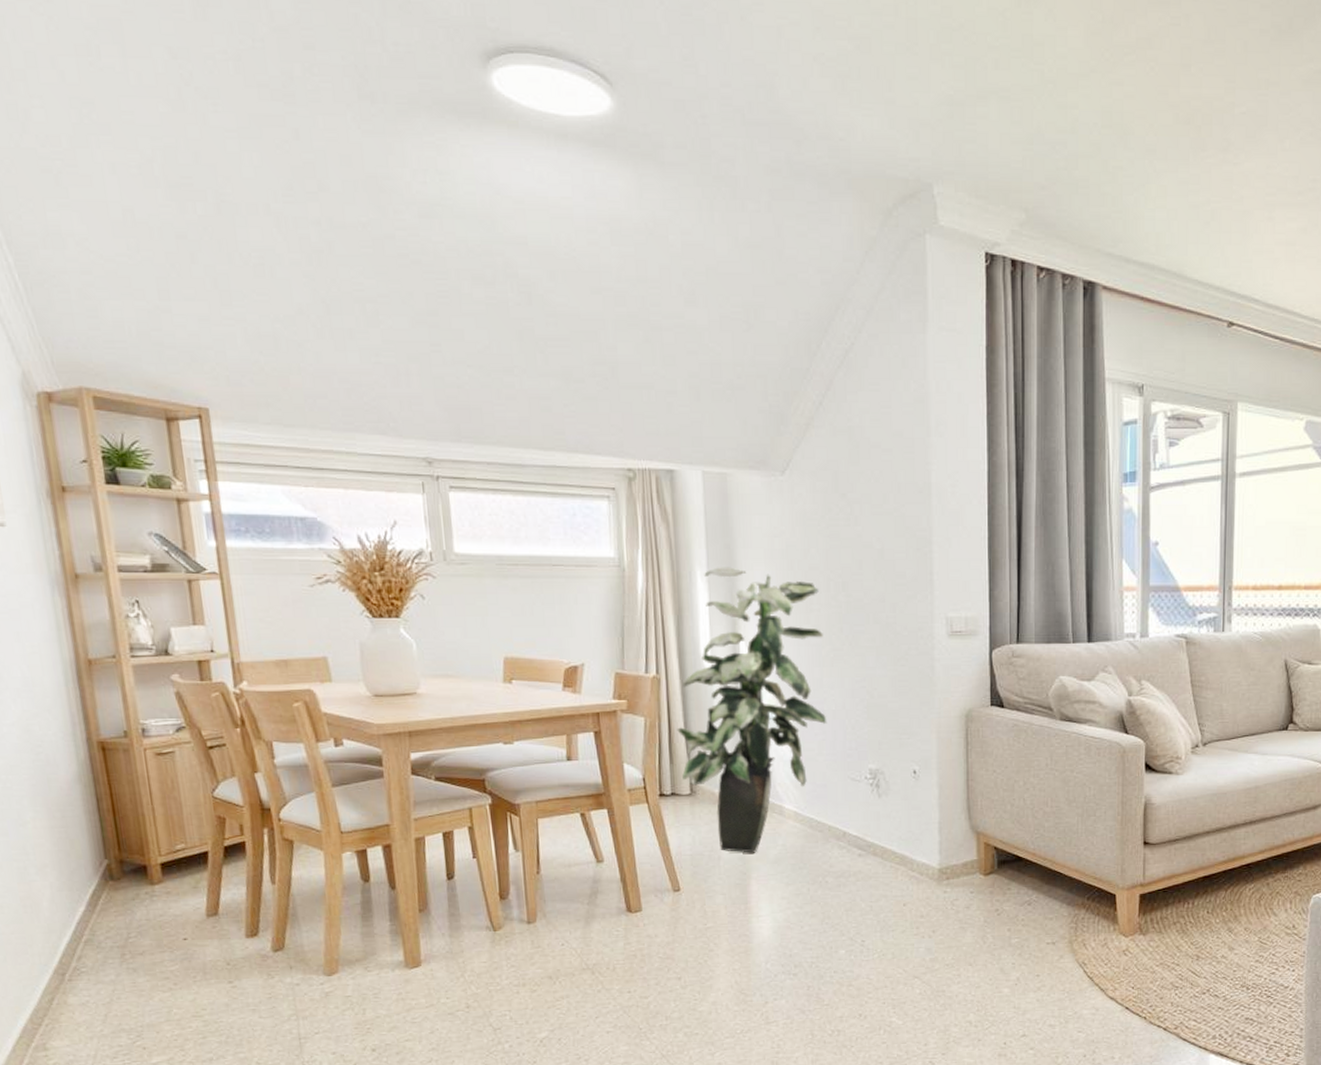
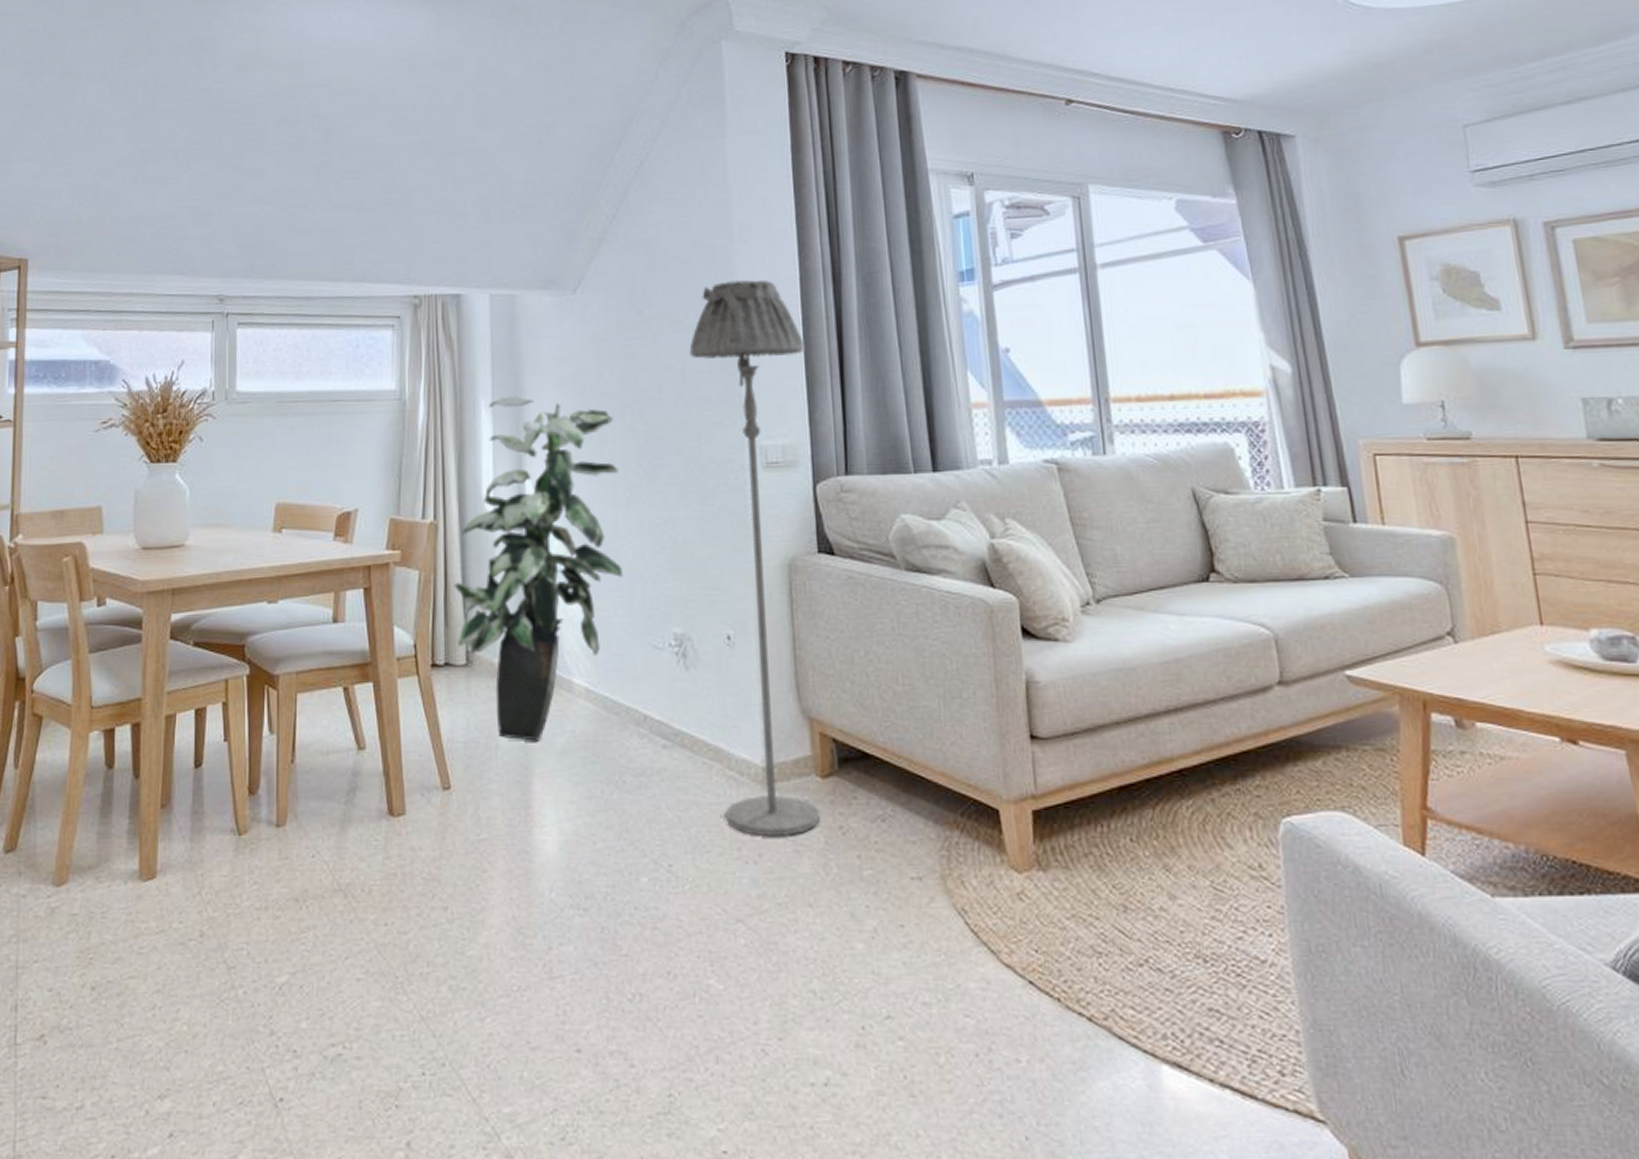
floor lamp: none [888,470,989,918] -> present [689,279,821,836]

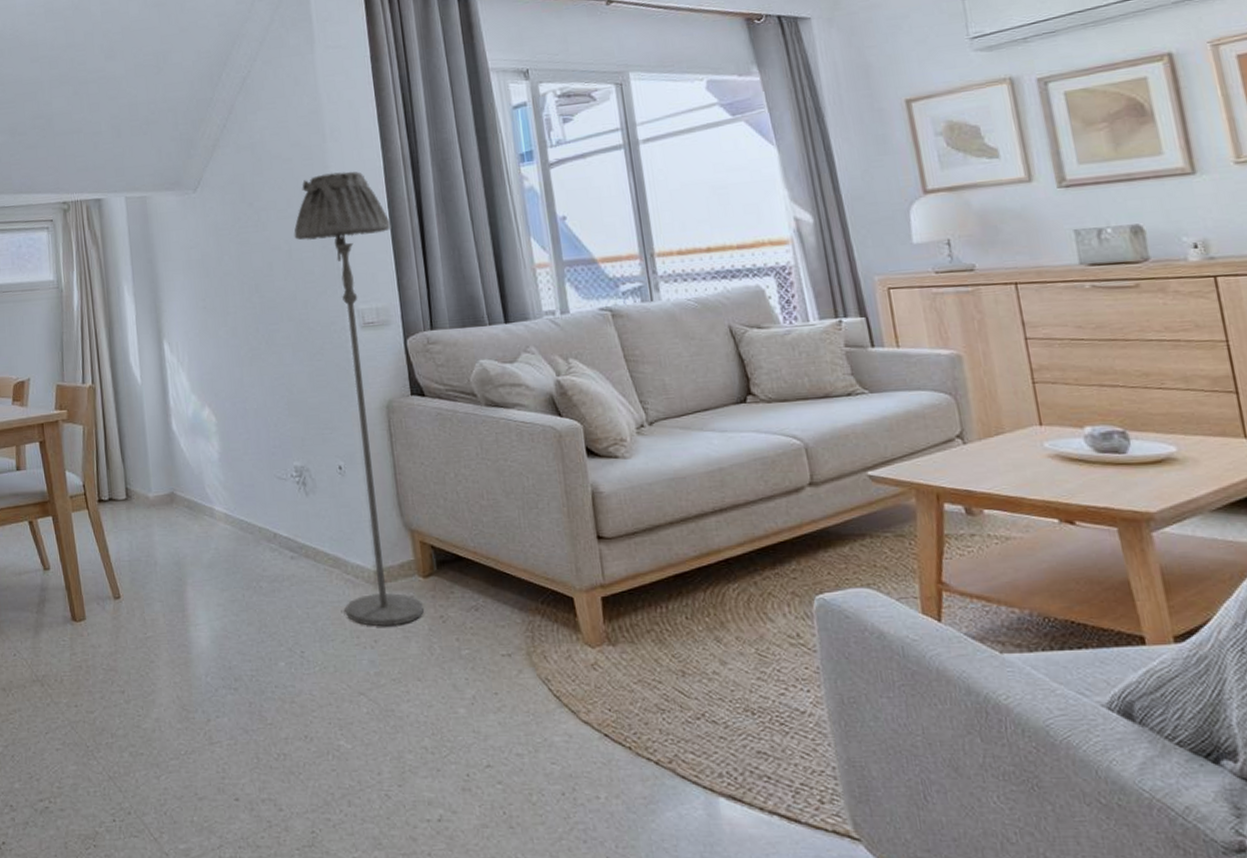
indoor plant: present [454,396,624,741] -> none [112,279,250,558]

